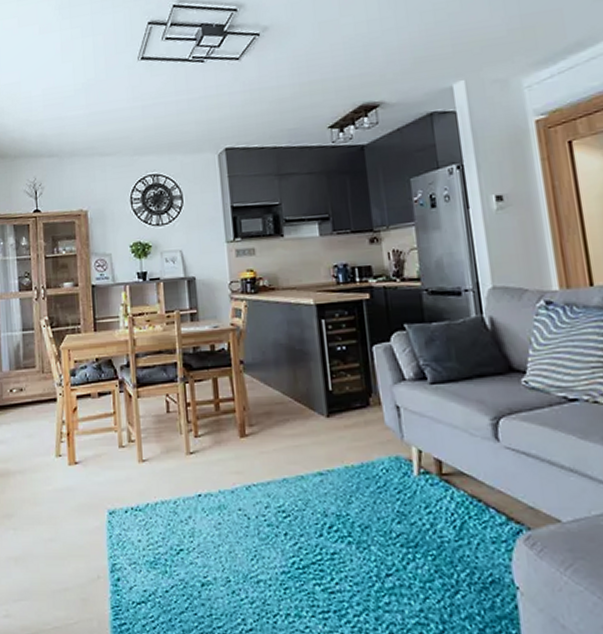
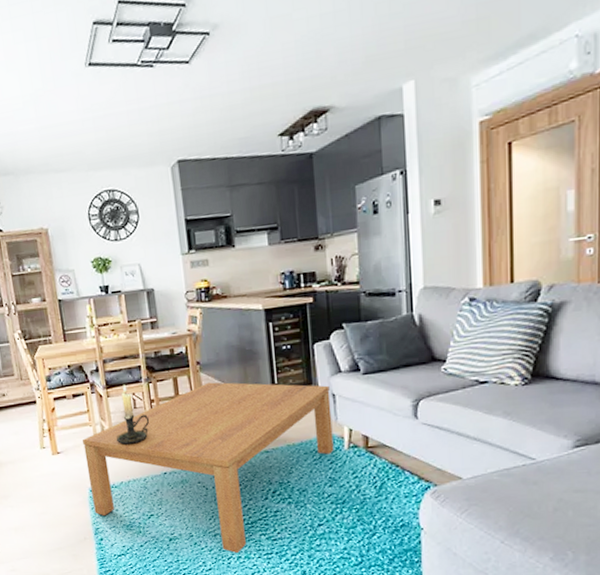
coffee table: none [105,385,401,610] -> present [83,382,334,554]
candle holder: none [143,383,184,458] -> present [115,384,150,446]

